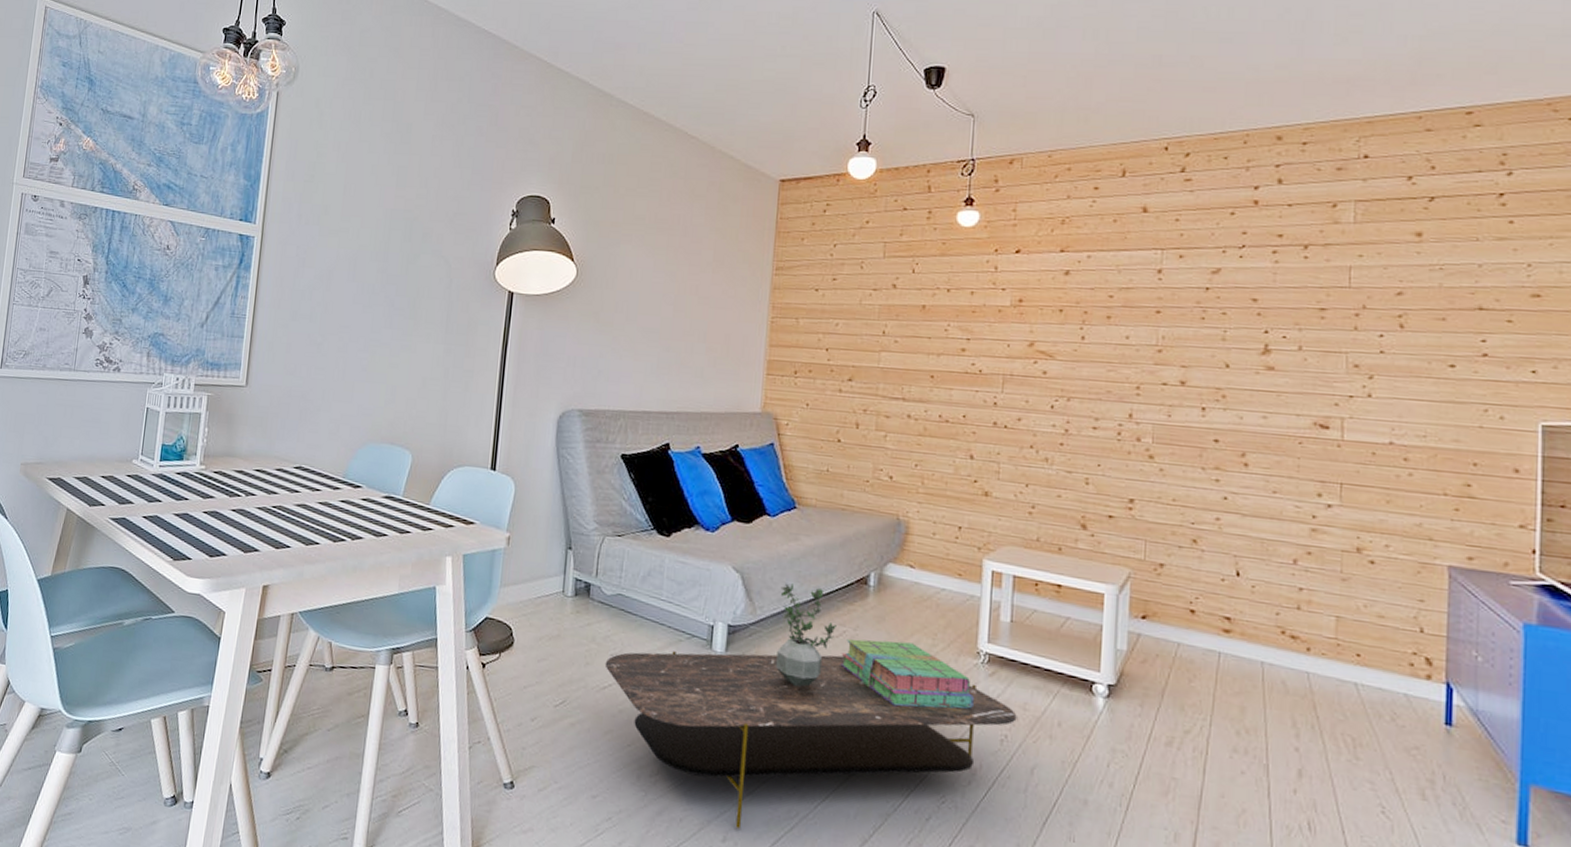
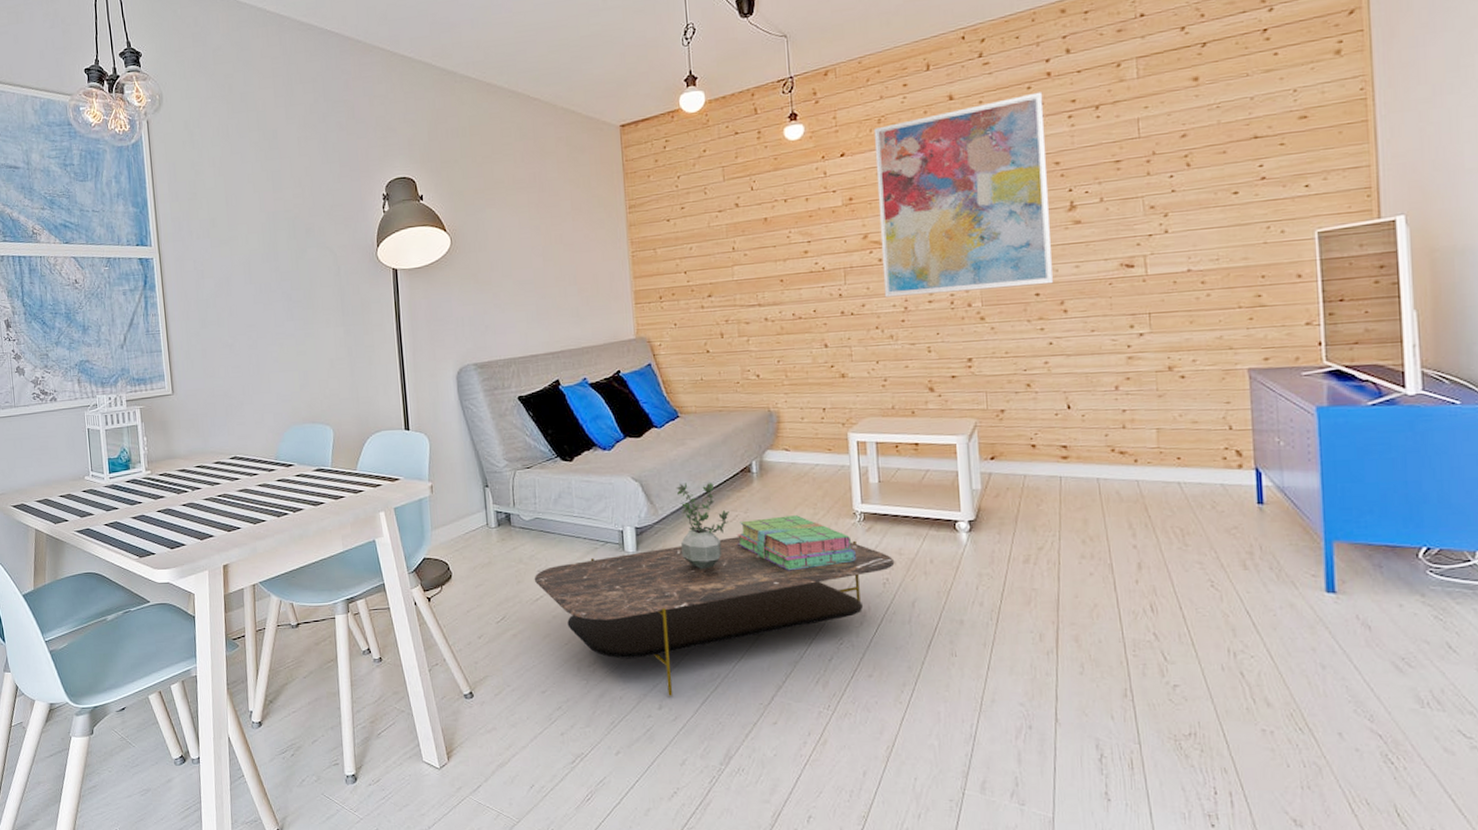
wall art: none [1044,219,1247,432] -> present [873,92,1054,298]

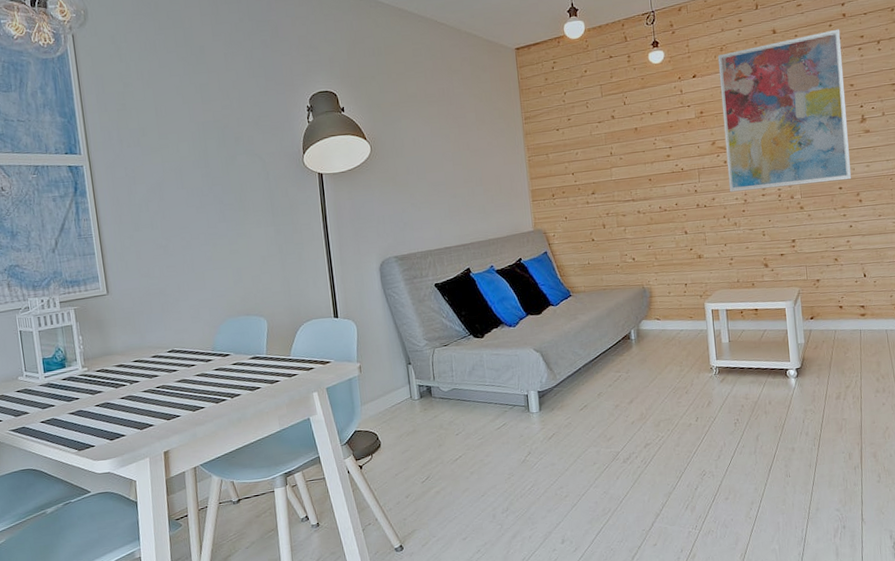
coffee table: present [534,537,895,696] -> none [453,390,743,532]
potted plant: present [676,483,729,570] -> none [570,350,614,423]
stack of books: present [736,515,856,571] -> none [620,372,714,419]

